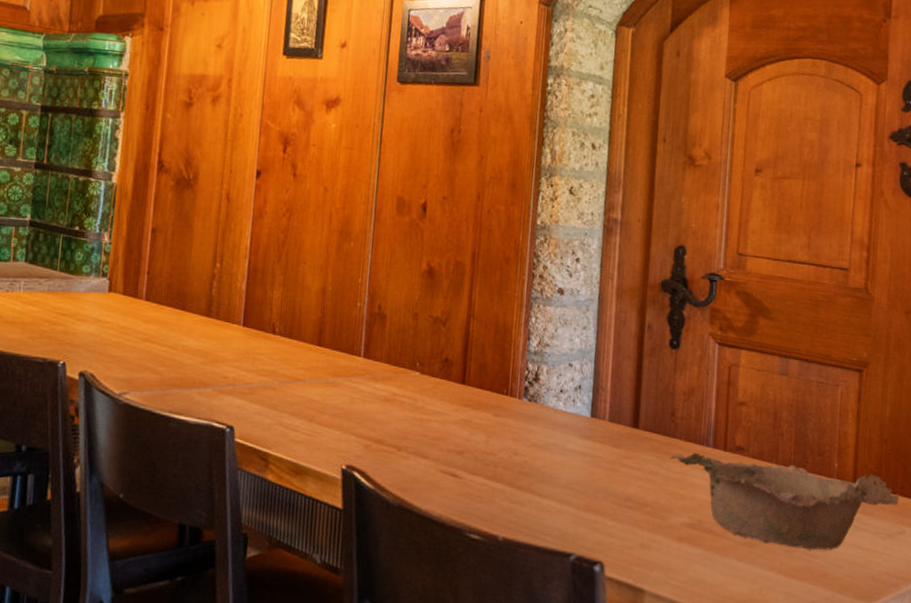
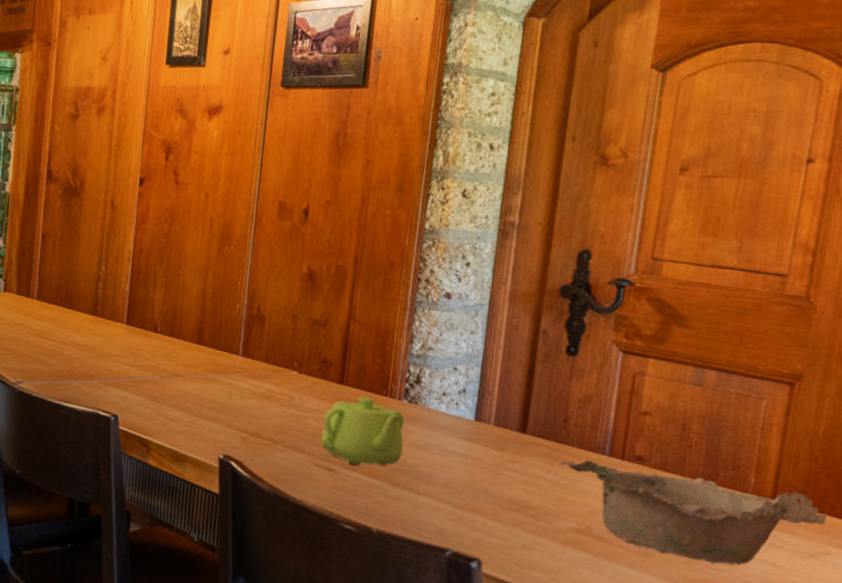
teapot: none [445,396,526,470] -> present [321,396,405,466]

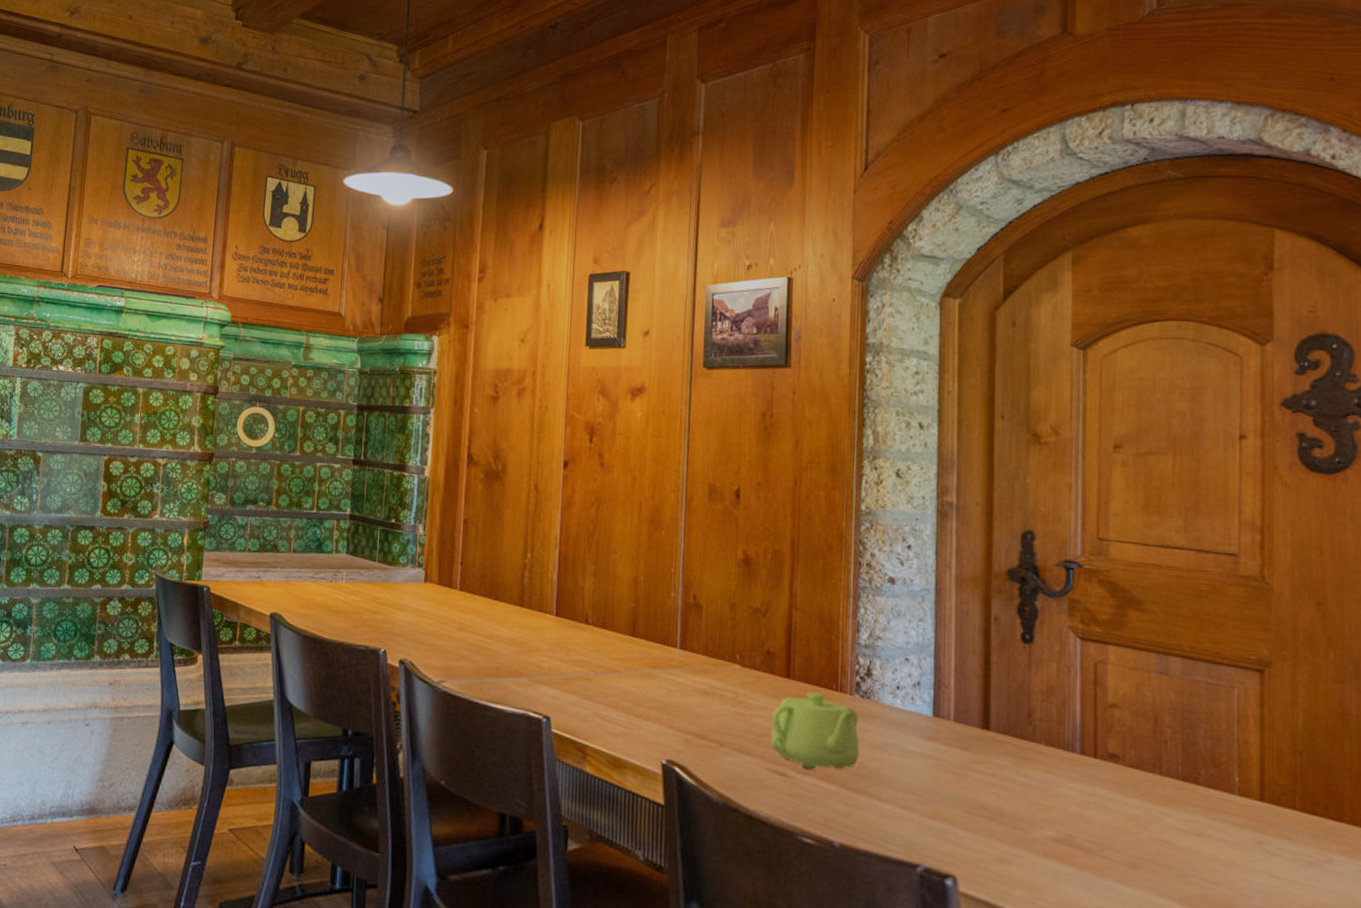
bowl: present [558,460,828,565] -> none [1027,759,1323,877]

